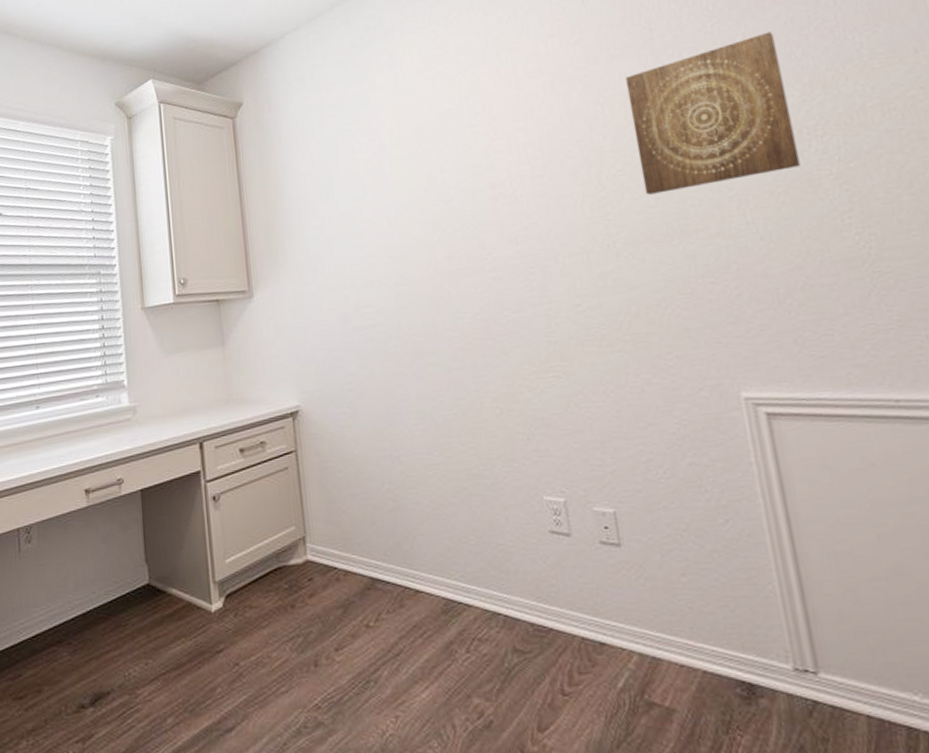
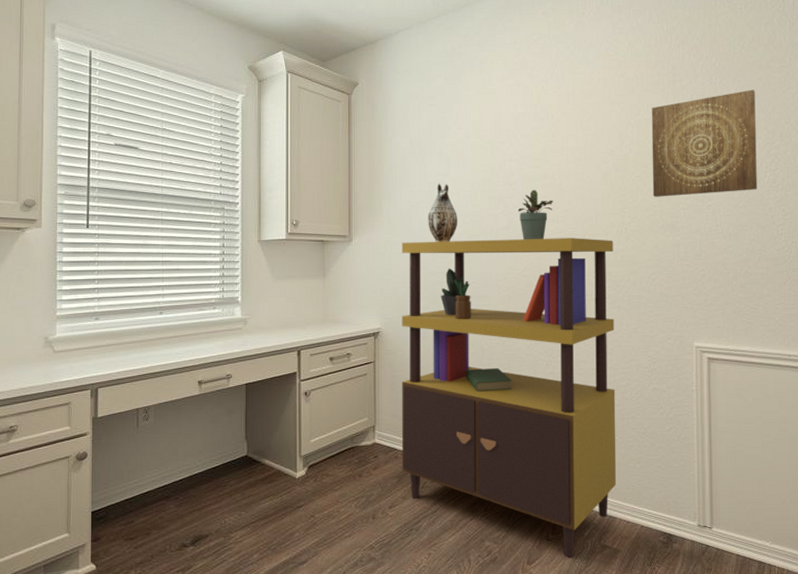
bookcase: none [314,259,654,722] -> present [401,238,617,558]
decorative vase: none [344,211,384,287] -> present [428,183,457,242]
potted plant: none [460,204,507,273] -> present [517,189,553,240]

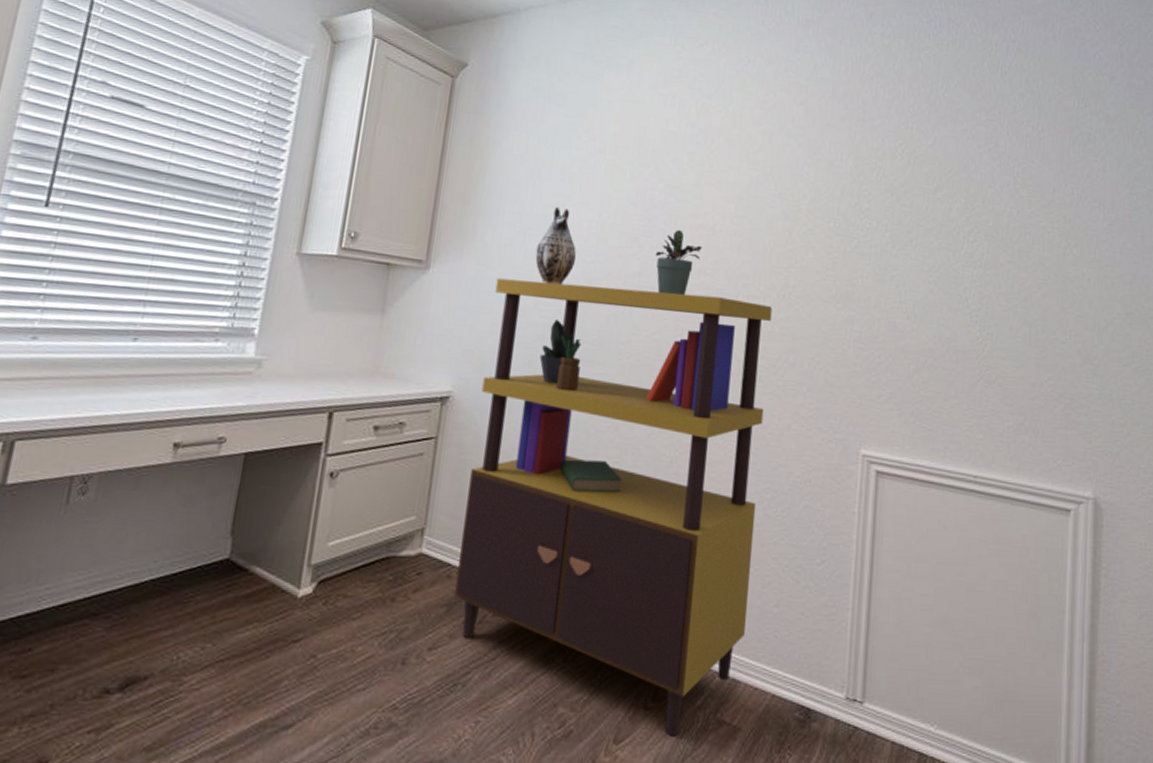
wall art: present [651,89,757,197] -> none [826,141,957,264]

